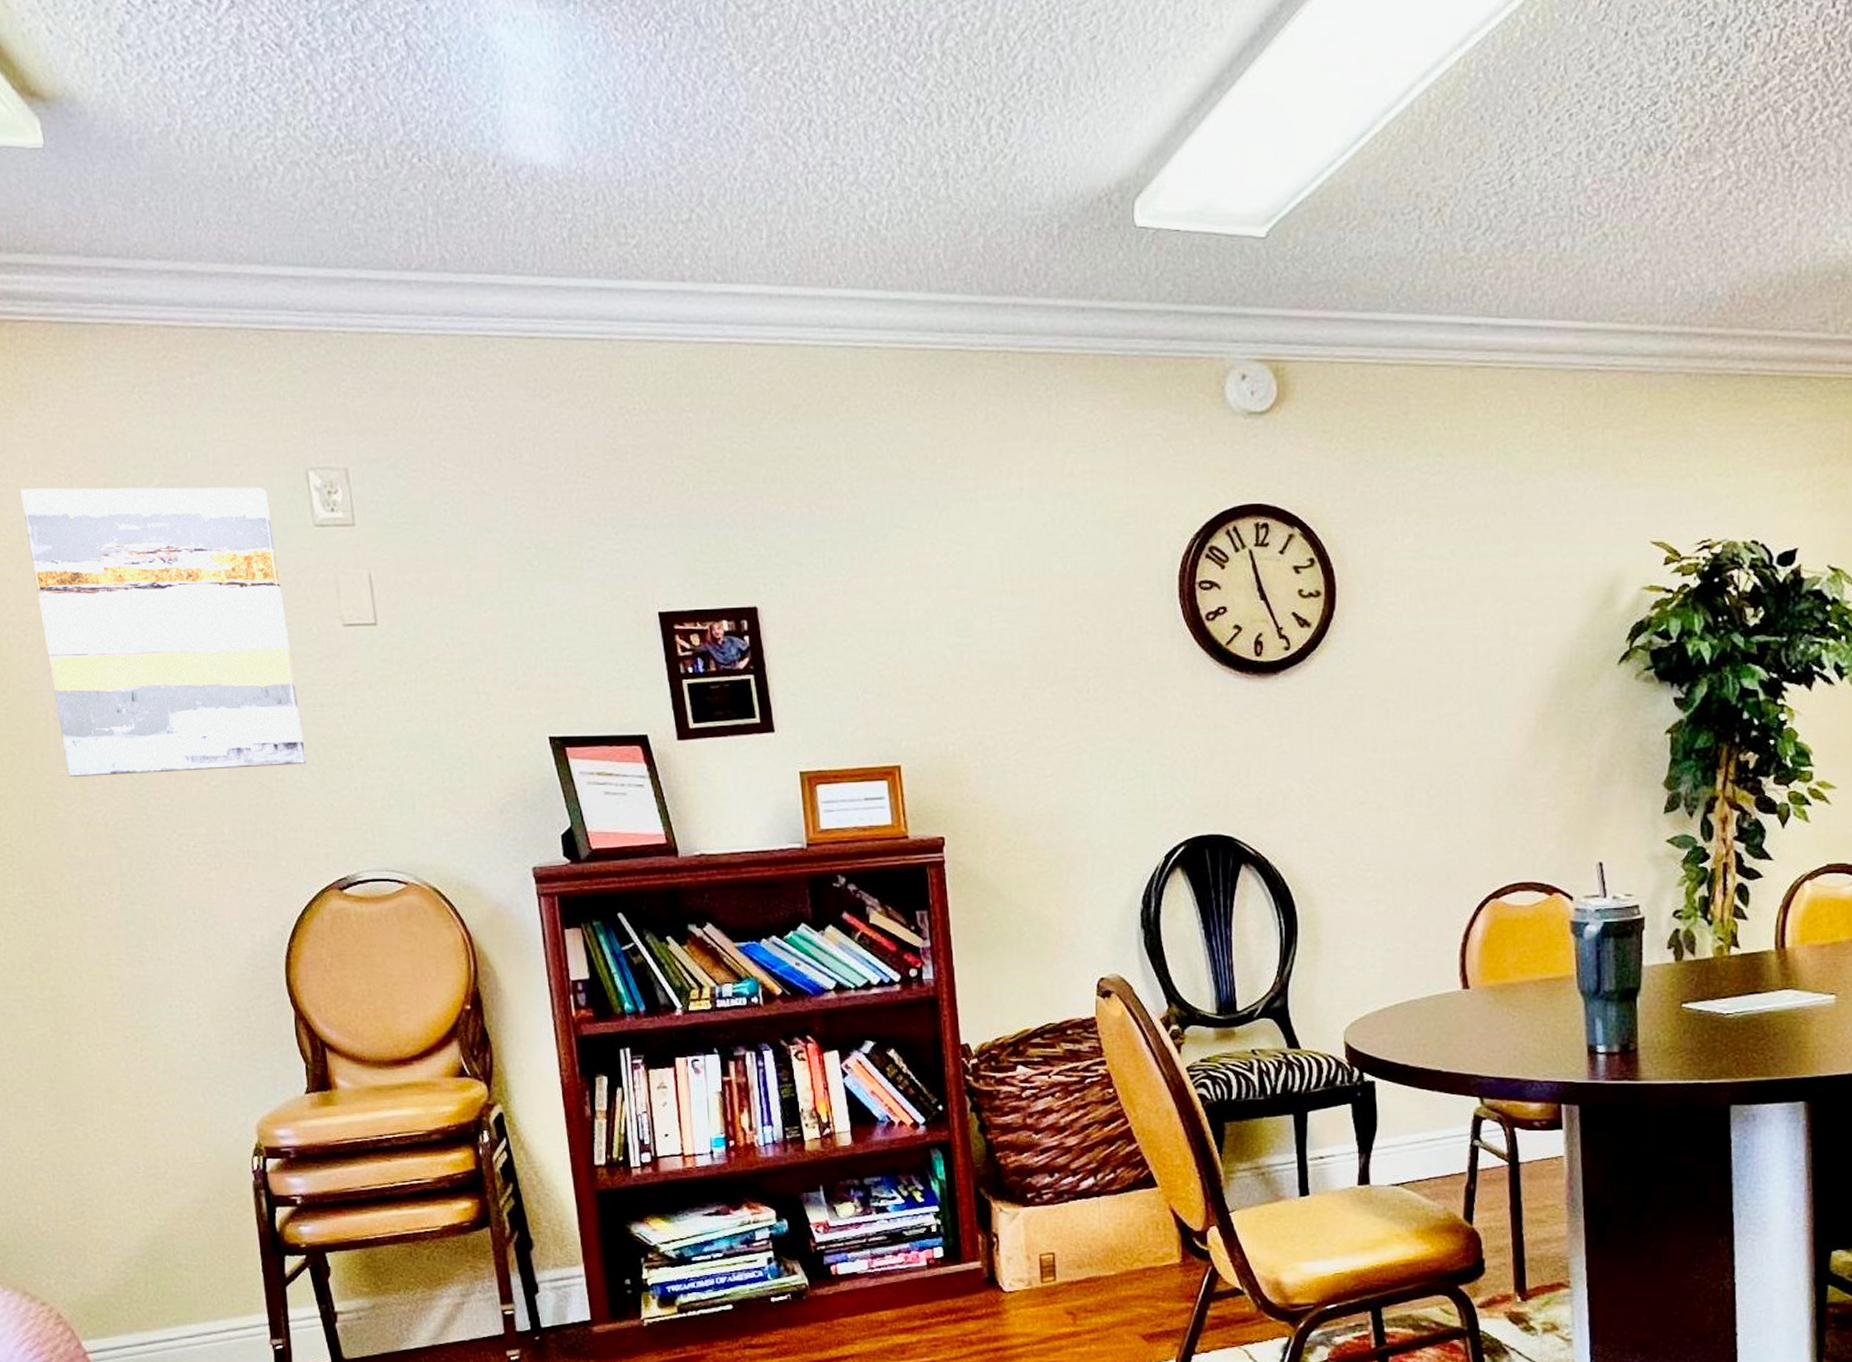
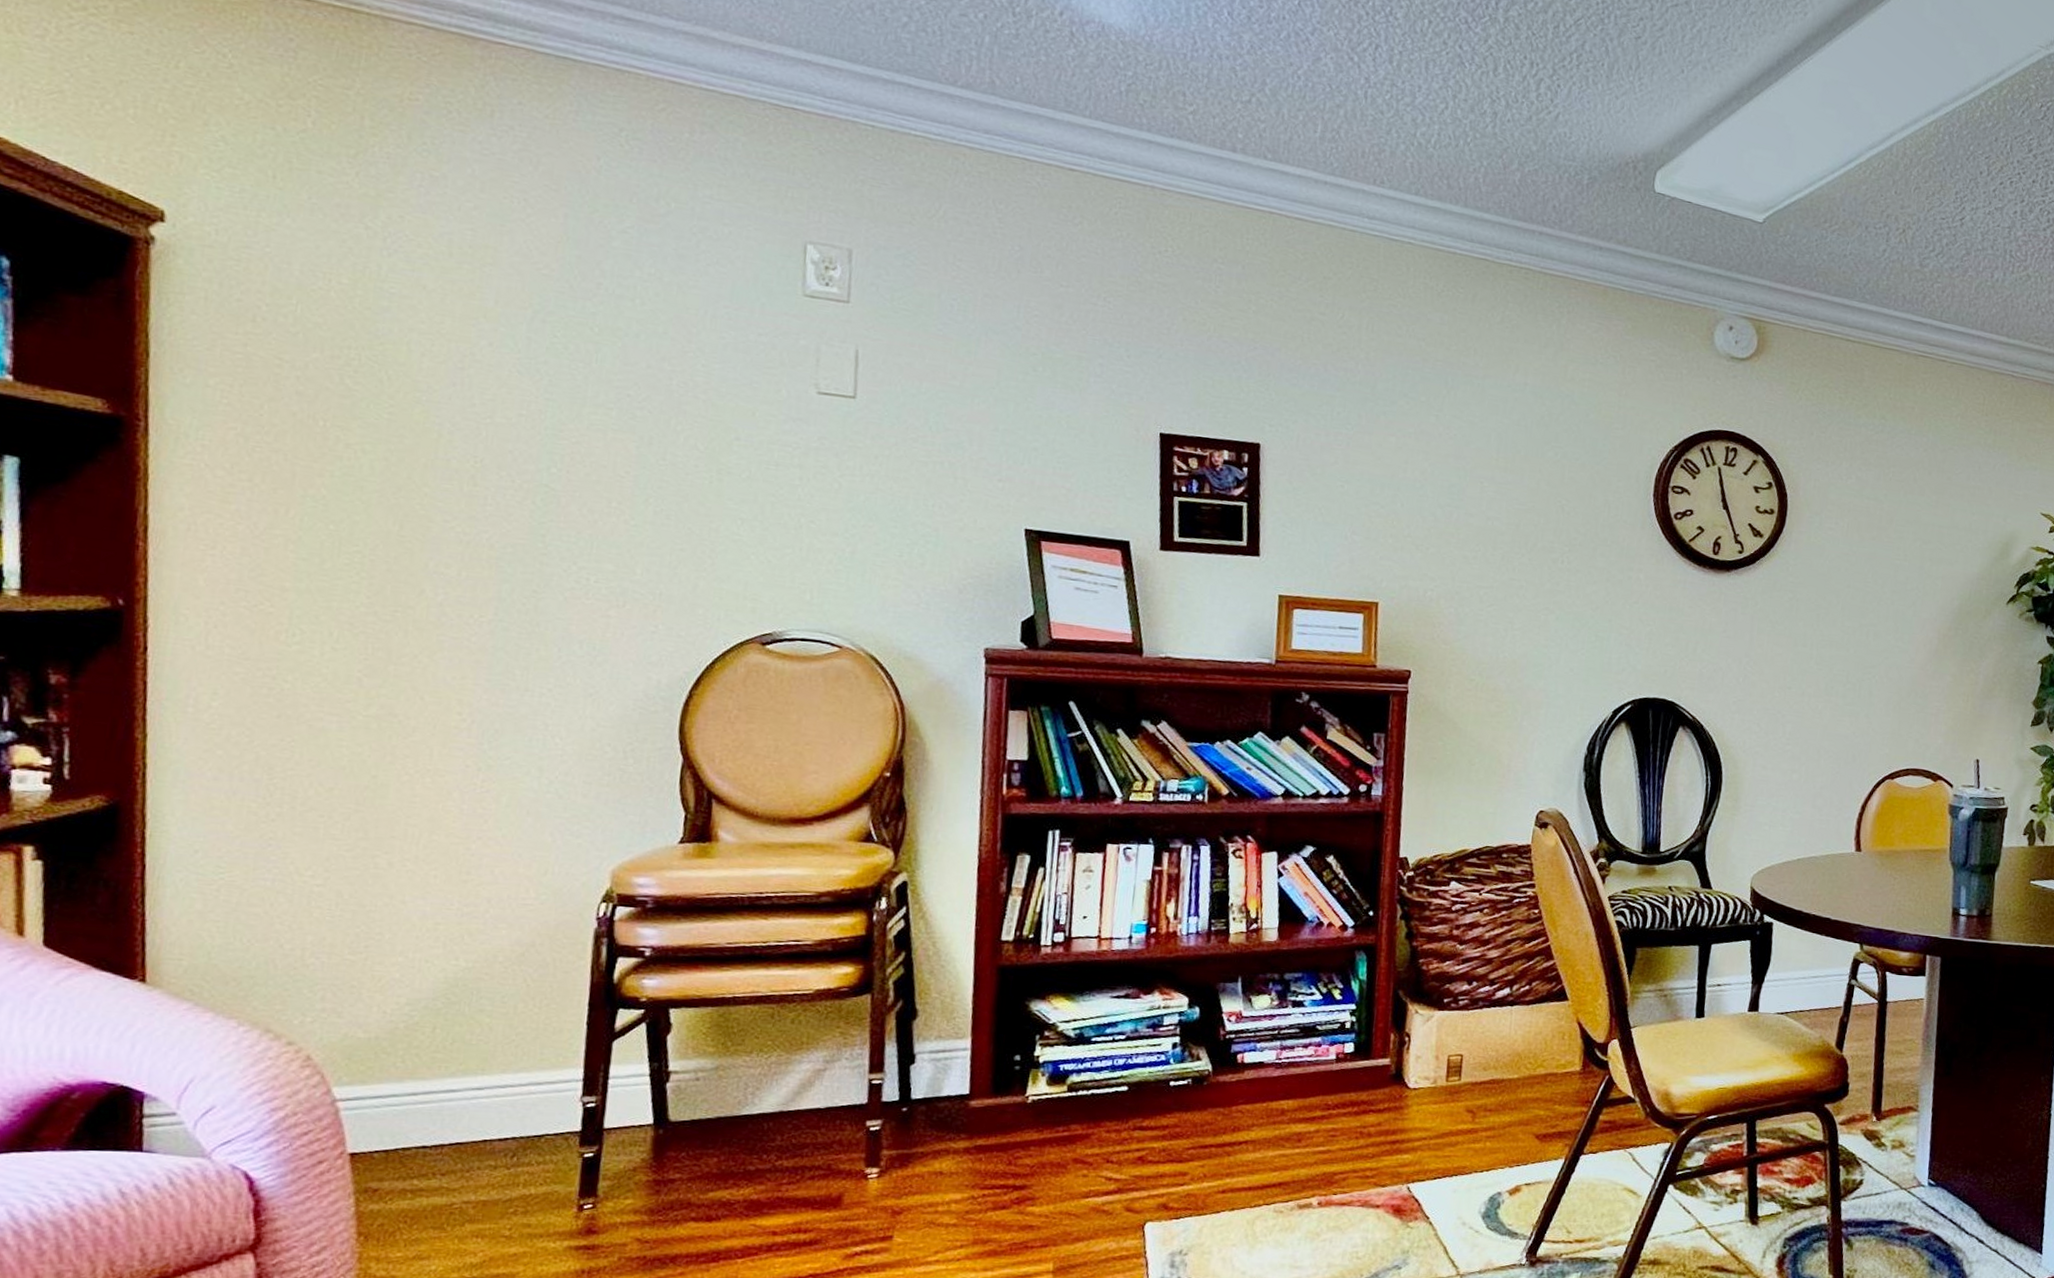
wall art: present [20,487,306,778] -> none [453,201,756,518]

